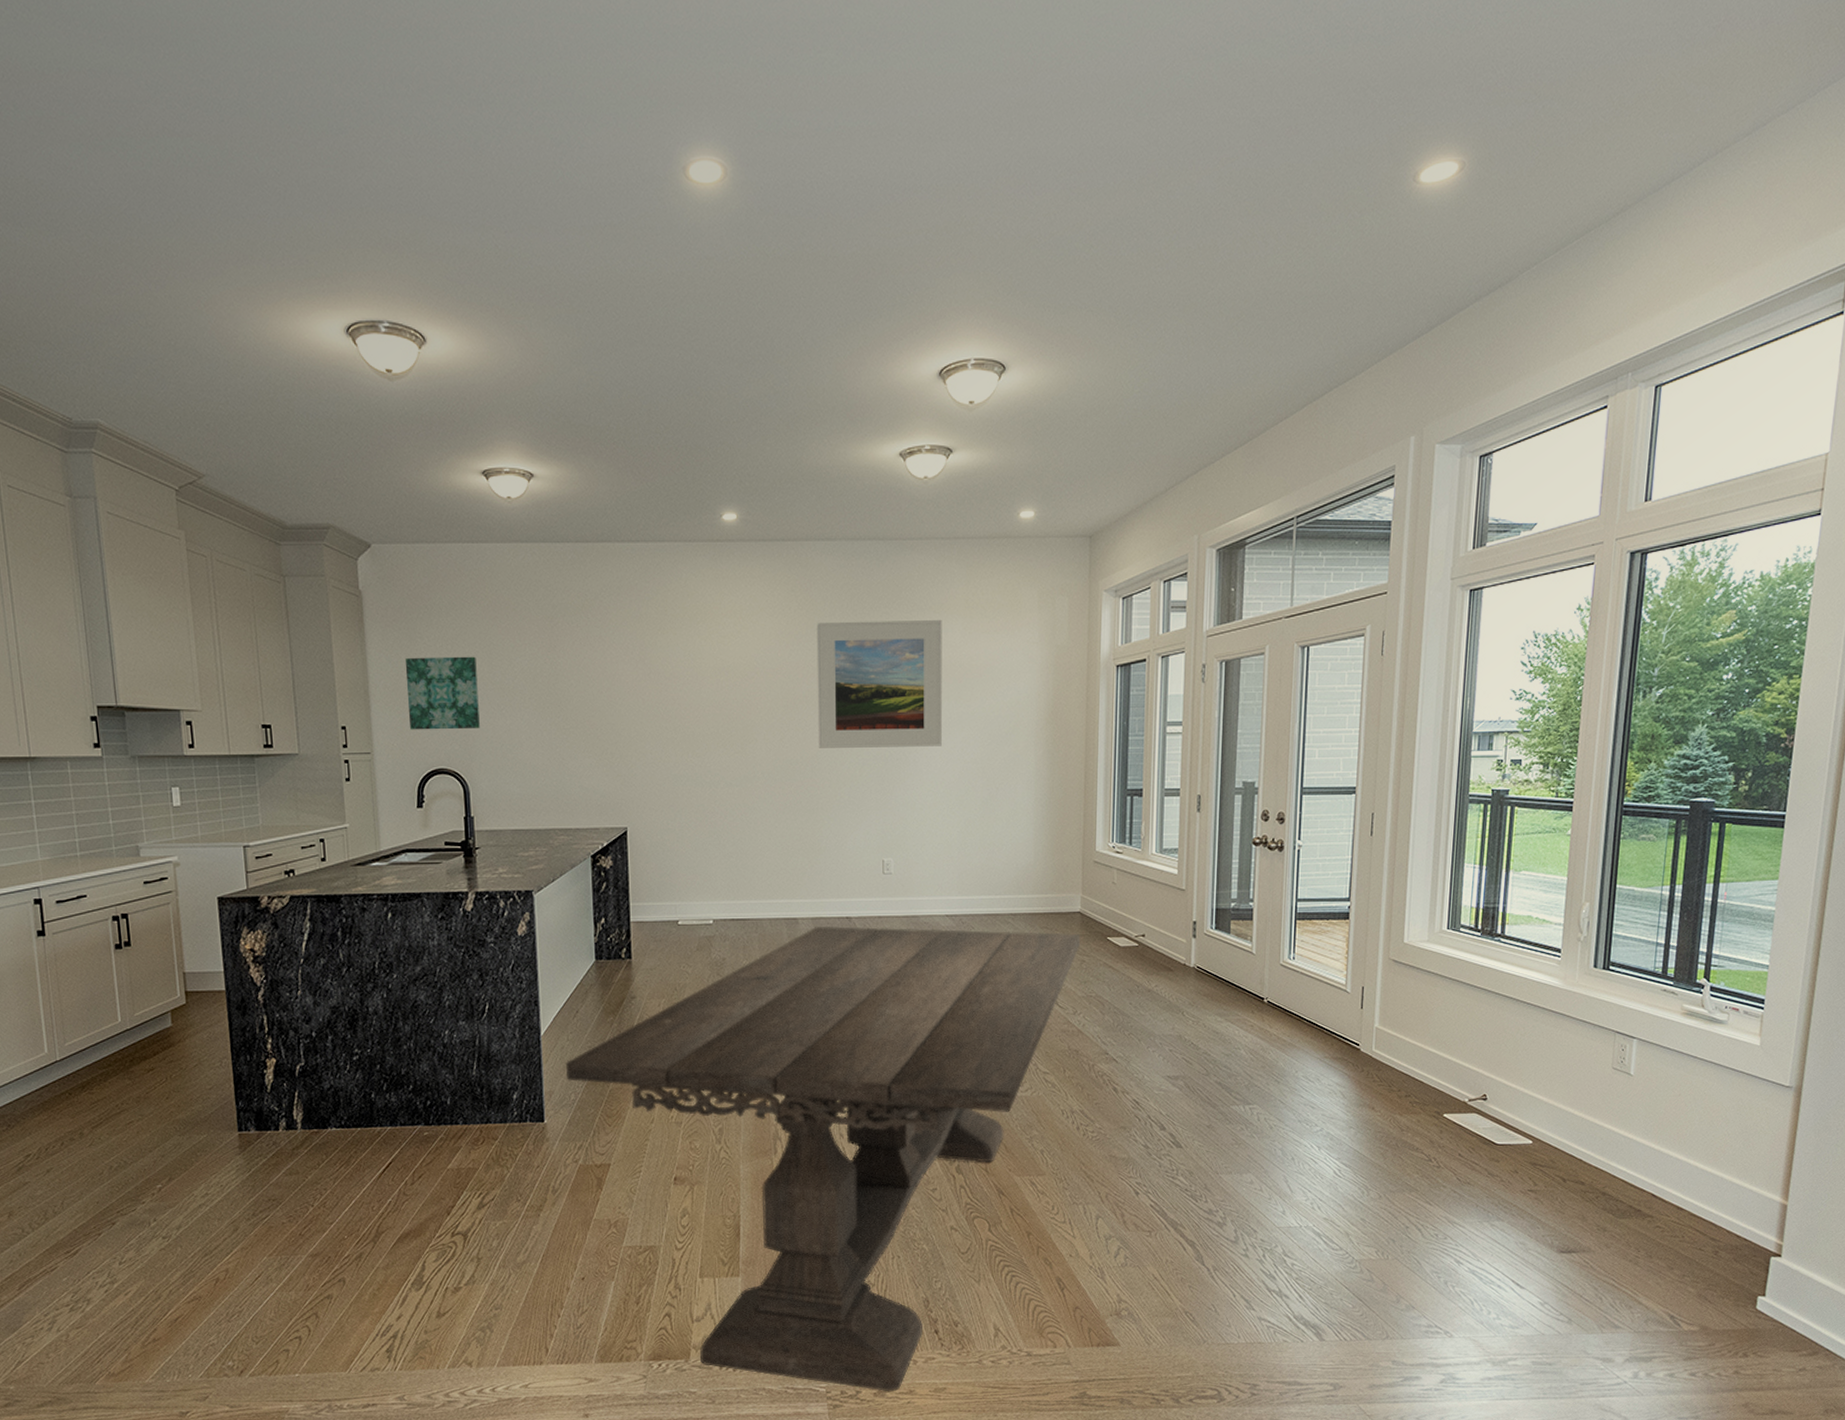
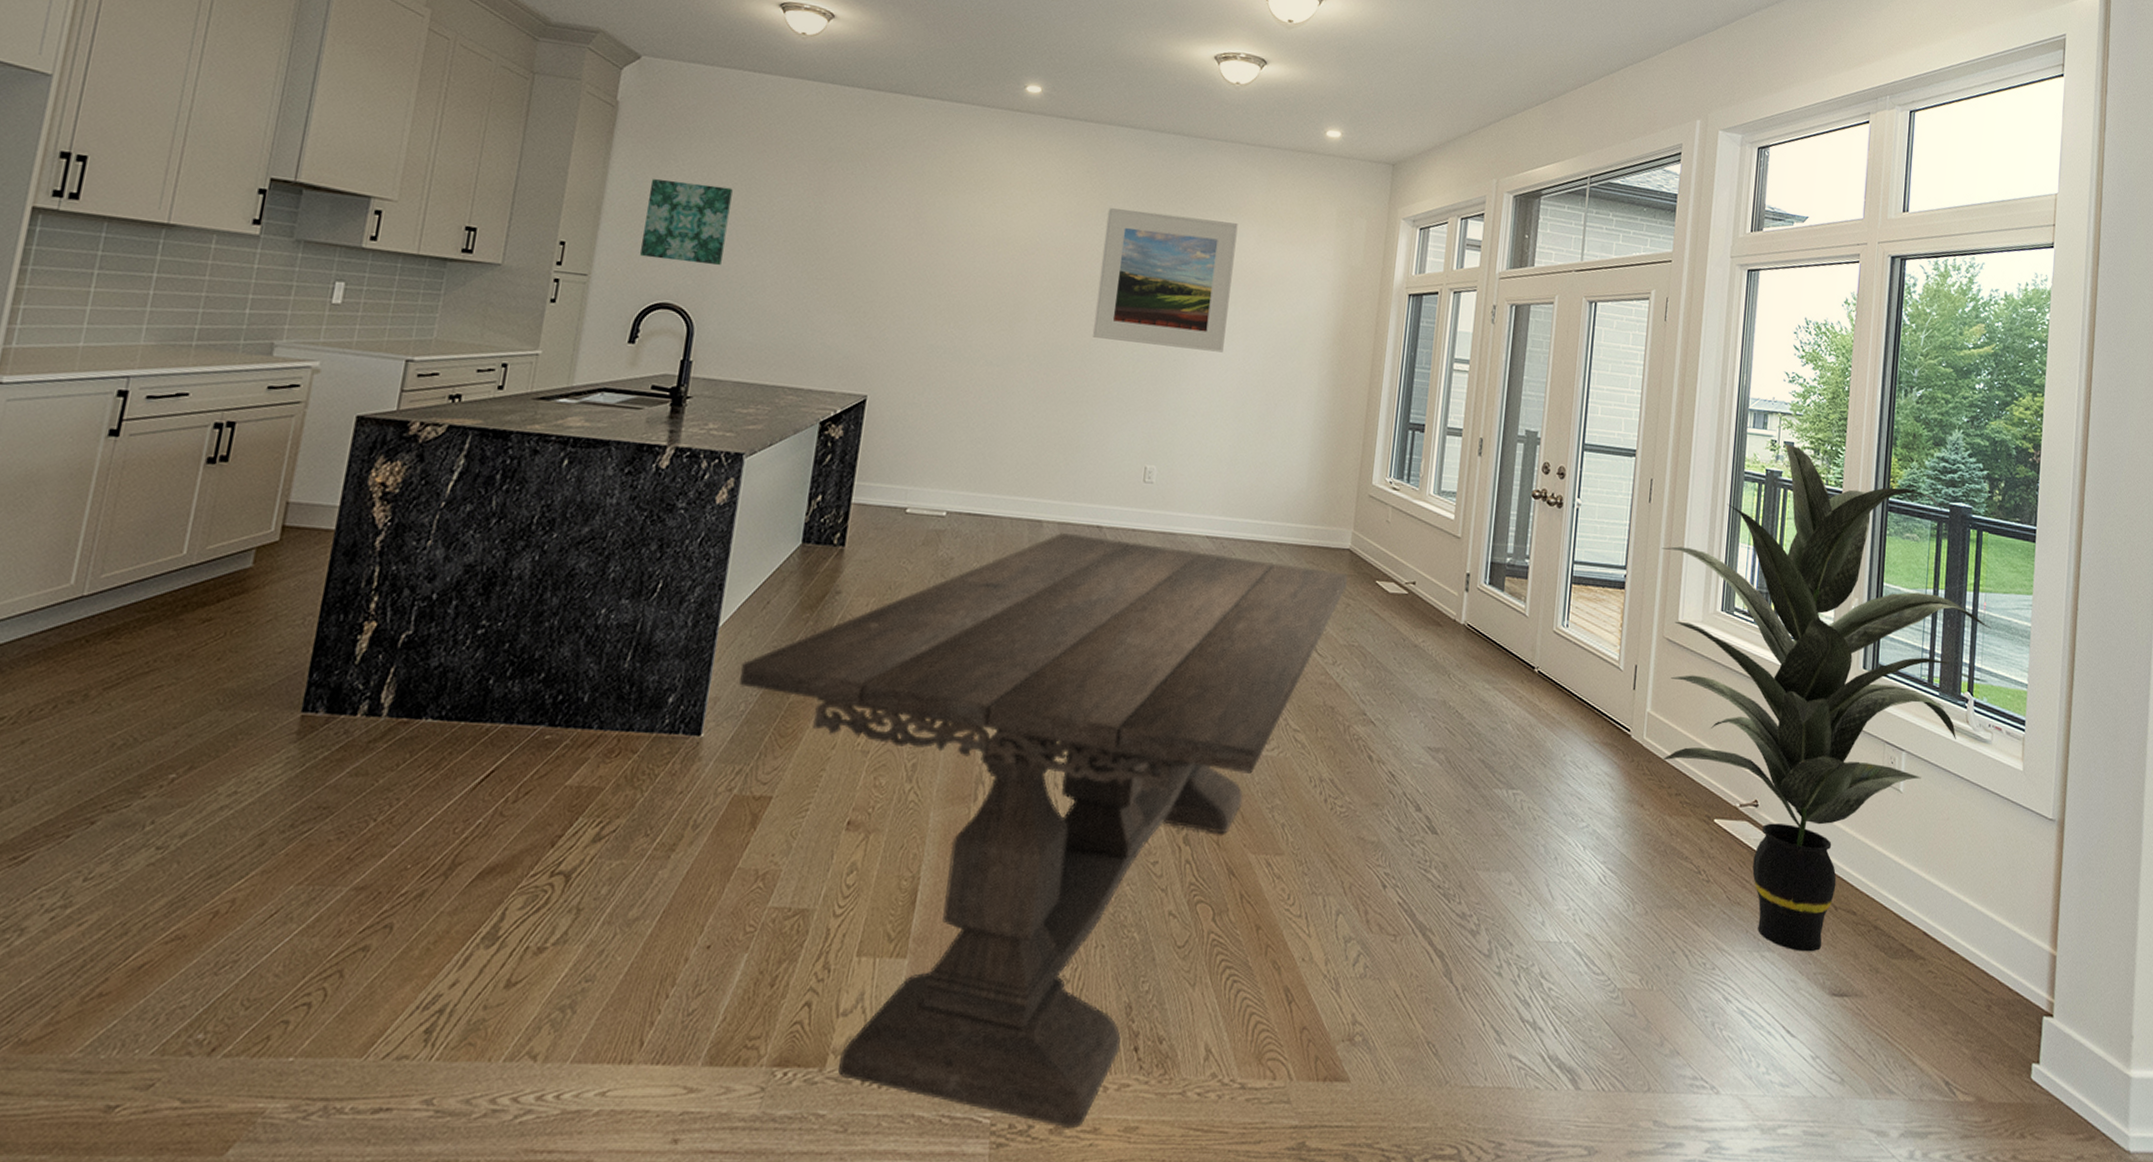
indoor plant: none [1385,762,1732,1219] -> present [1662,444,1992,952]

